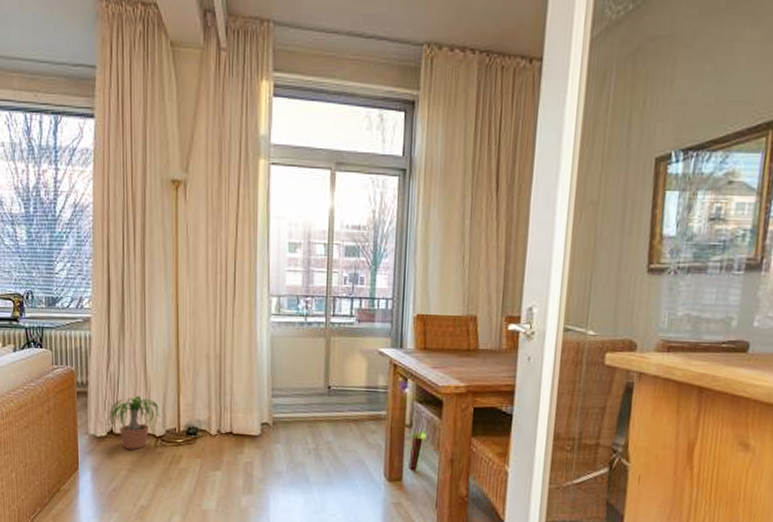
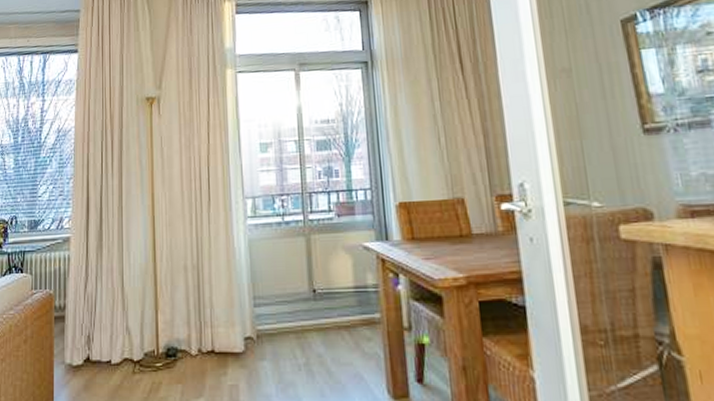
potted plant: present [106,395,162,449] -> none [83,316,139,378]

